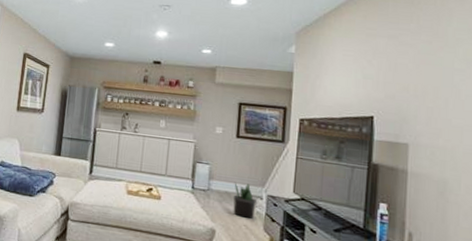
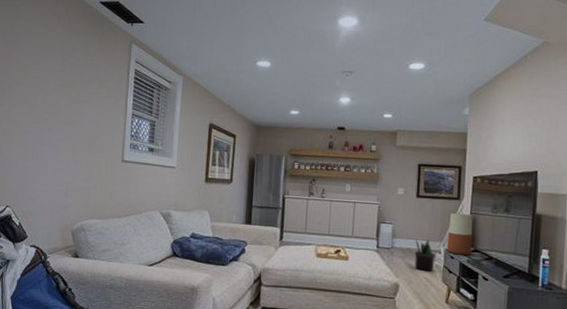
vase: none [269,156,299,204] -> present [446,212,473,256]

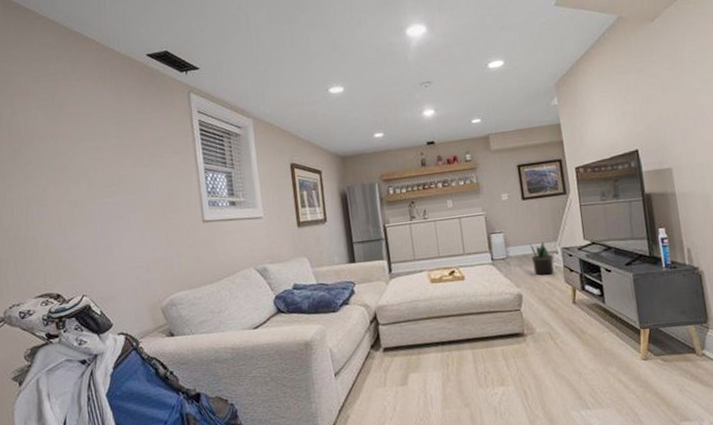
vase: present [446,212,473,256] -> none [559,206,590,252]

